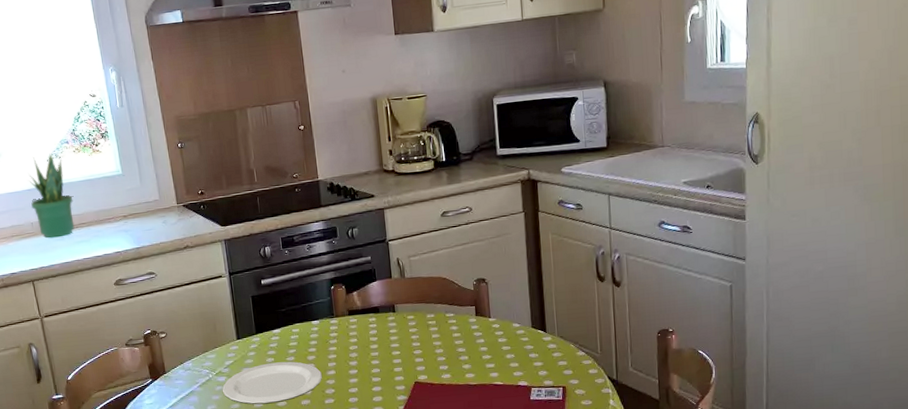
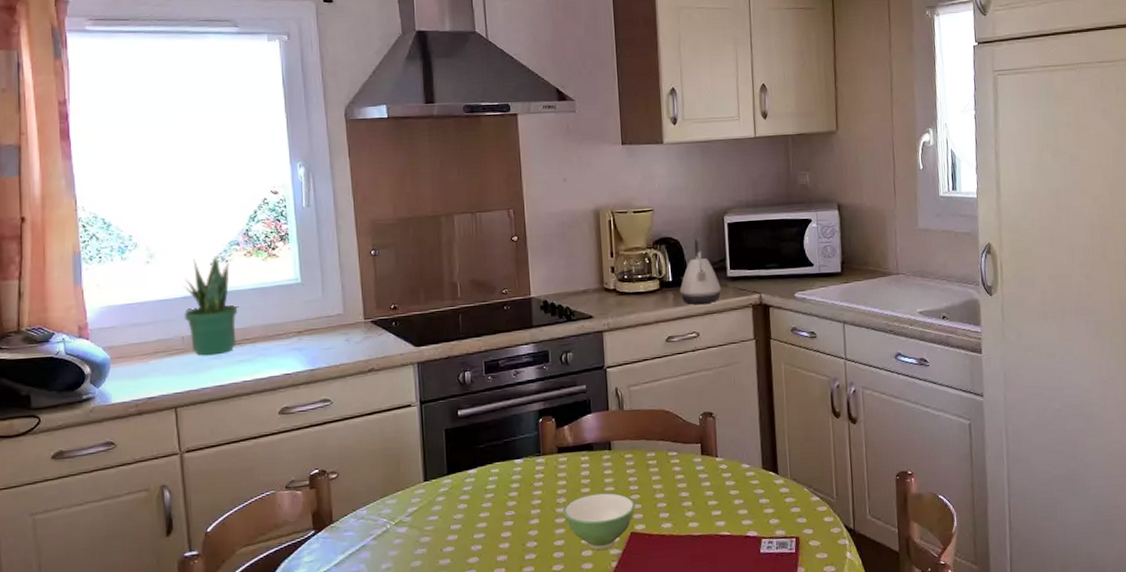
plate: present [222,361,322,405] -> none [401,508,523,562]
bowl: none [355,348,418,397] -> present [562,493,635,551]
kettle: none [452,119,492,182] -> present [679,237,721,304]

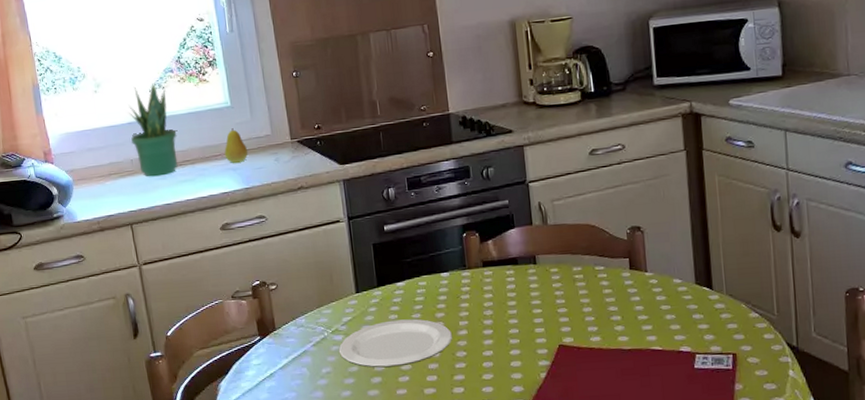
fruit: none [290,306,317,343] -> present [224,128,249,163]
plate: none [401,508,523,562] -> present [338,318,452,368]
bowl: present [562,493,635,551] -> none [490,306,563,362]
kettle: present [679,237,721,304] -> none [602,44,648,115]

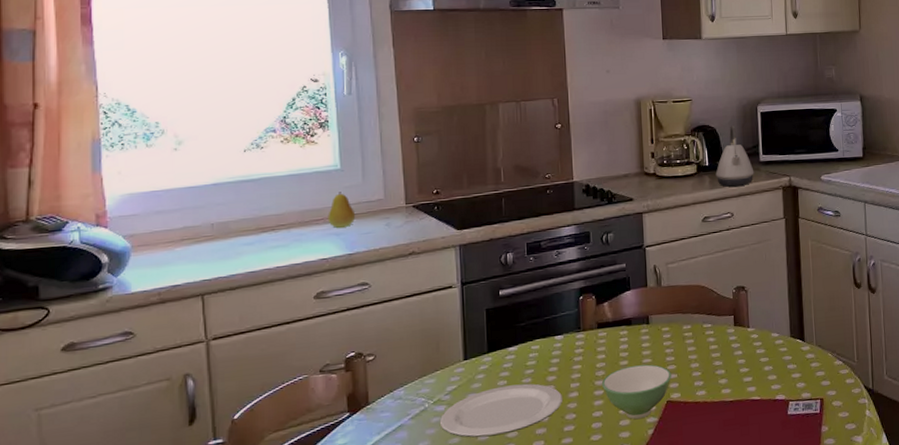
planter: present [128,83,178,177] -> none [215,143,273,243]
bowl: none [490,306,563,362] -> present [601,364,671,420]
kettle: none [602,44,648,115] -> present [715,124,754,187]

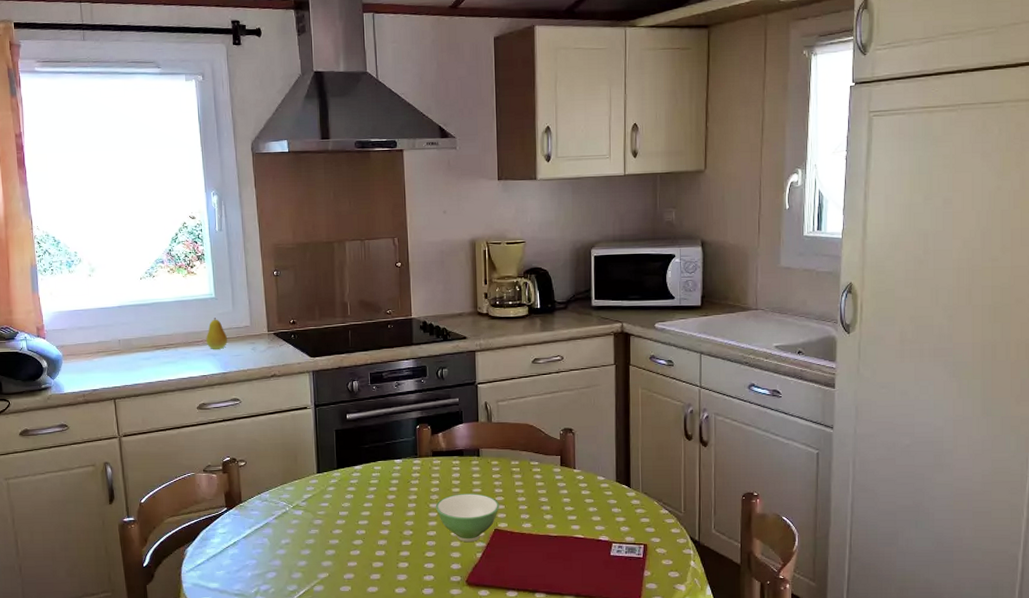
plate: present [439,383,562,438] -> none [298,499,401,542]
kettle: present [715,124,754,187] -> none [546,268,586,330]

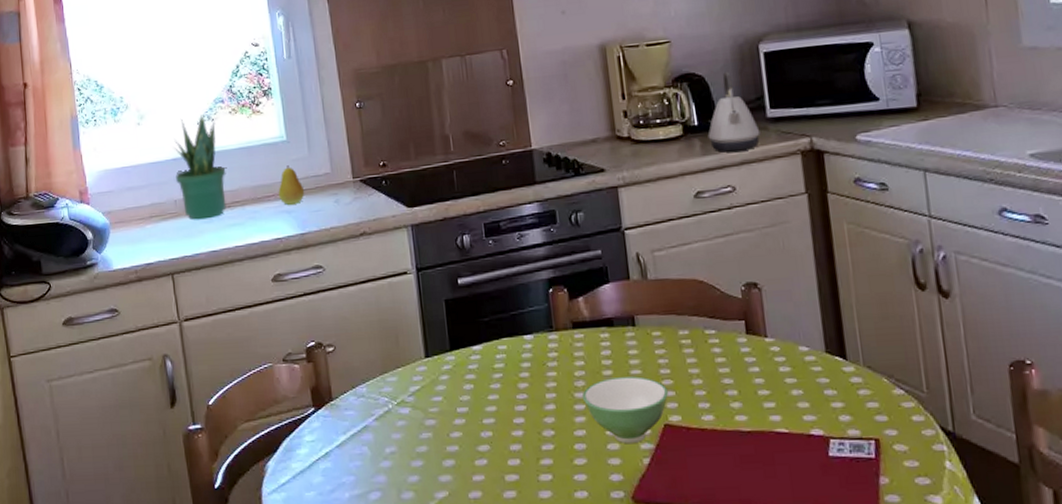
planter: none [119,272,163,357] -> present [173,115,227,220]
kettle: none [546,268,586,330] -> present [707,70,761,153]

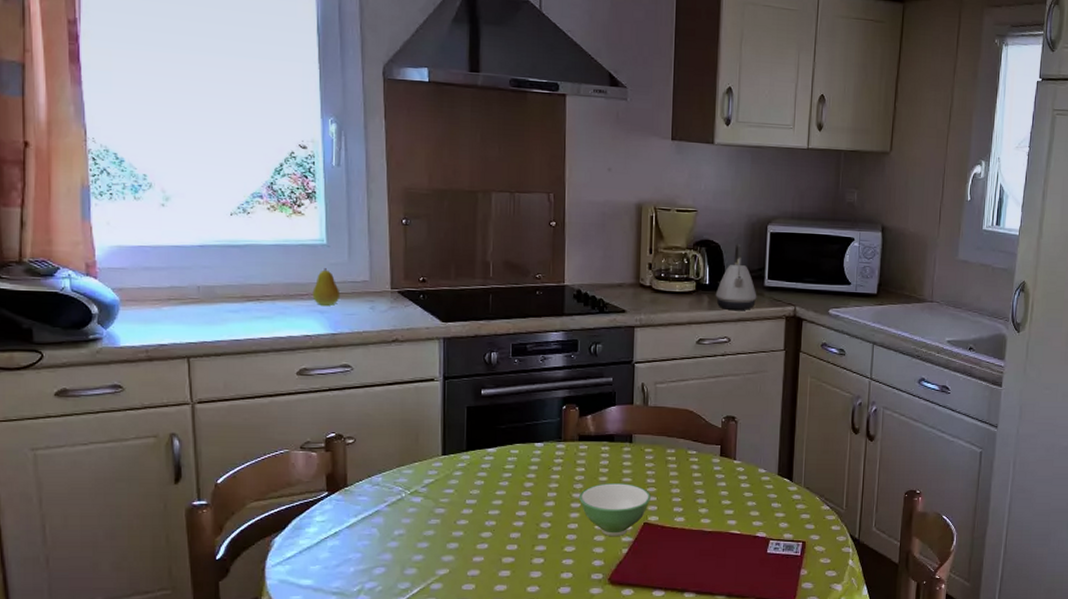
planter: present [173,115,227,220] -> none [201,206,258,309]

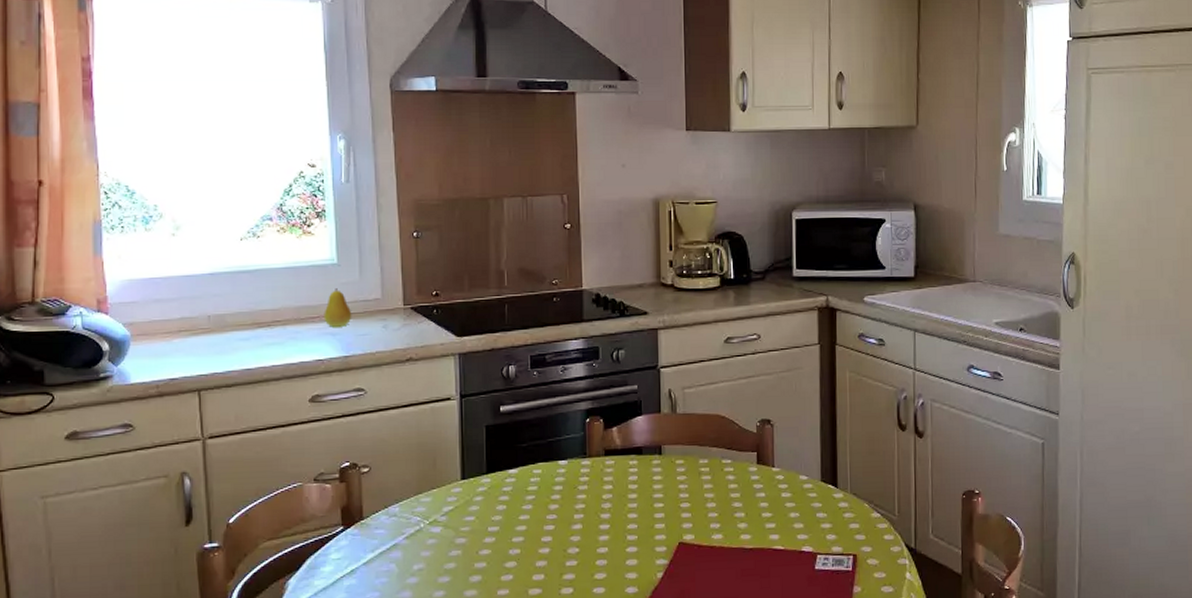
bowl: present [578,483,651,537] -> none [607,500,685,560]
kettle: present [715,243,757,310] -> none [741,232,786,304]

